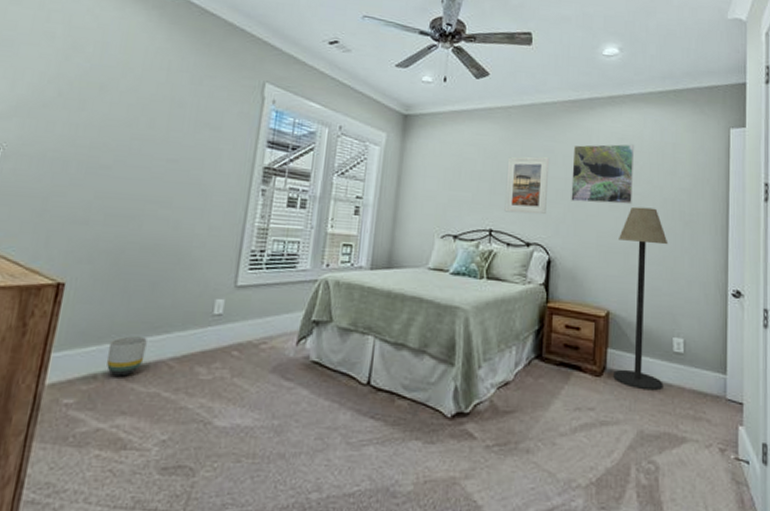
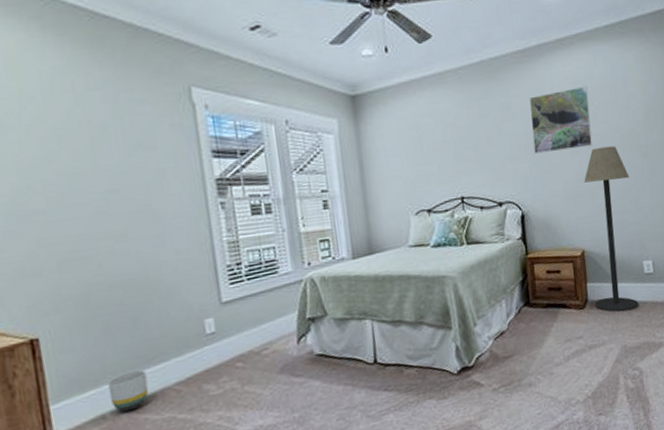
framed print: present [504,156,550,215] -> none [467,114,513,177]

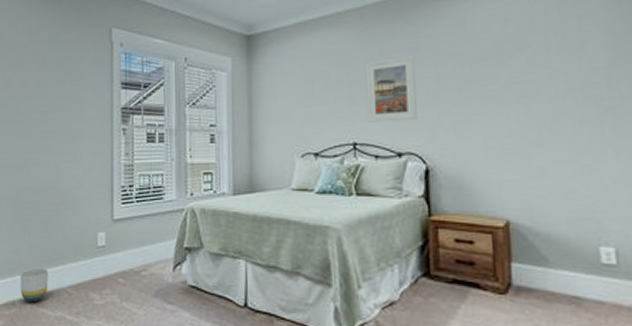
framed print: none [467,114,513,177] -> present [365,56,417,122]
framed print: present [528,86,592,154] -> none [442,25,527,101]
floor lamp: present [584,145,639,312] -> none [513,96,592,309]

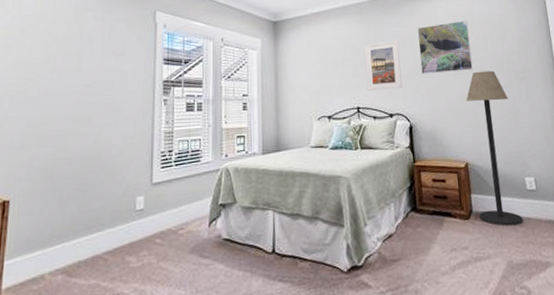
planter: present [20,268,48,303] -> none [51,237,83,274]
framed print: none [442,25,527,101] -> present [417,20,473,74]
floor lamp: none [513,96,592,309] -> present [466,70,524,226]

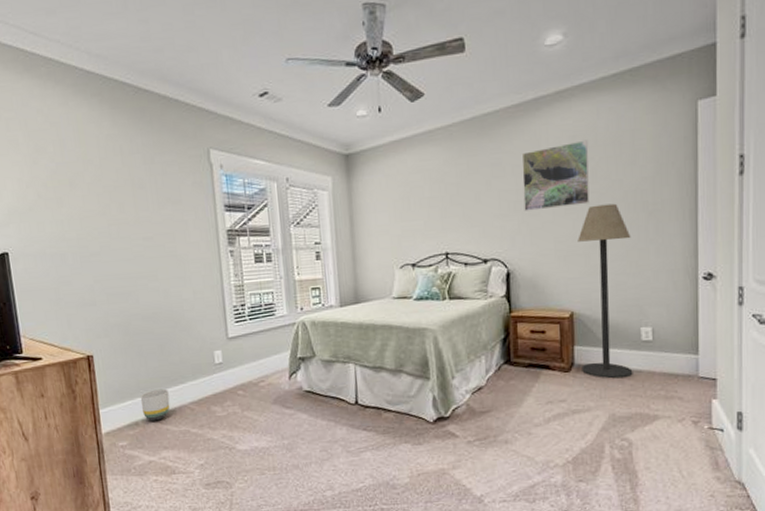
planter: none [51,237,83,274] -> present [140,388,170,421]
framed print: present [365,41,402,91] -> none [455,171,500,234]

